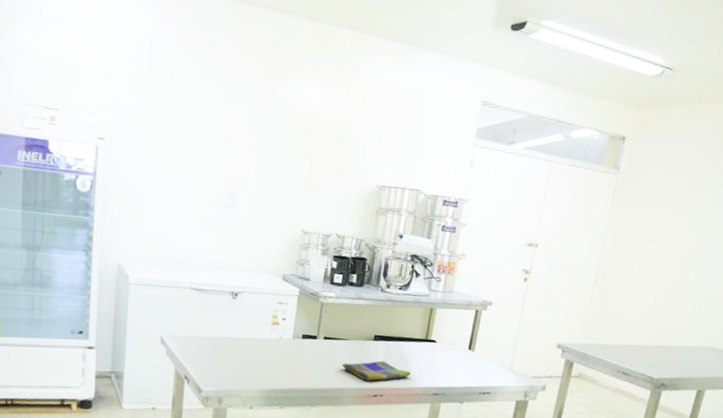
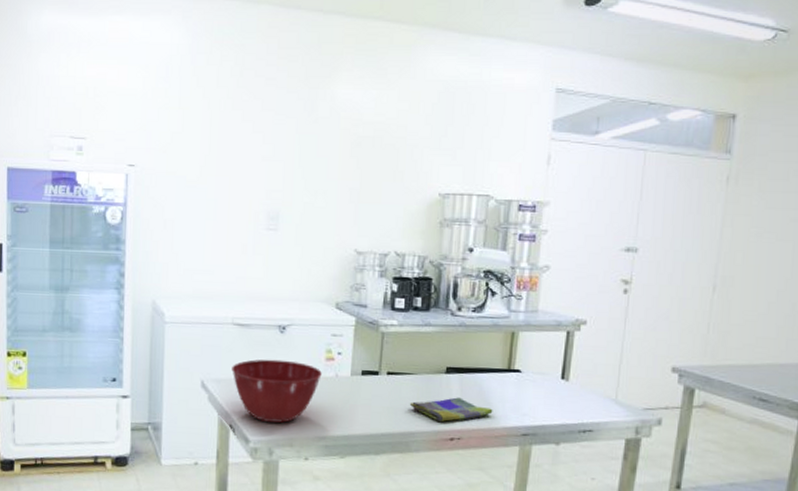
mixing bowl: none [188,320,268,377] -> present [232,359,322,423]

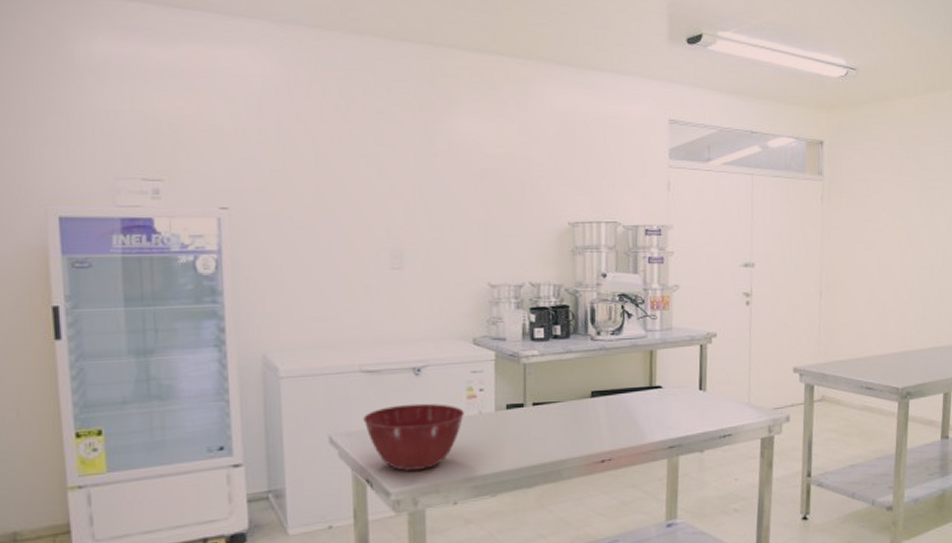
dish towel: present [409,397,493,422] -> none [558,419,640,446]

